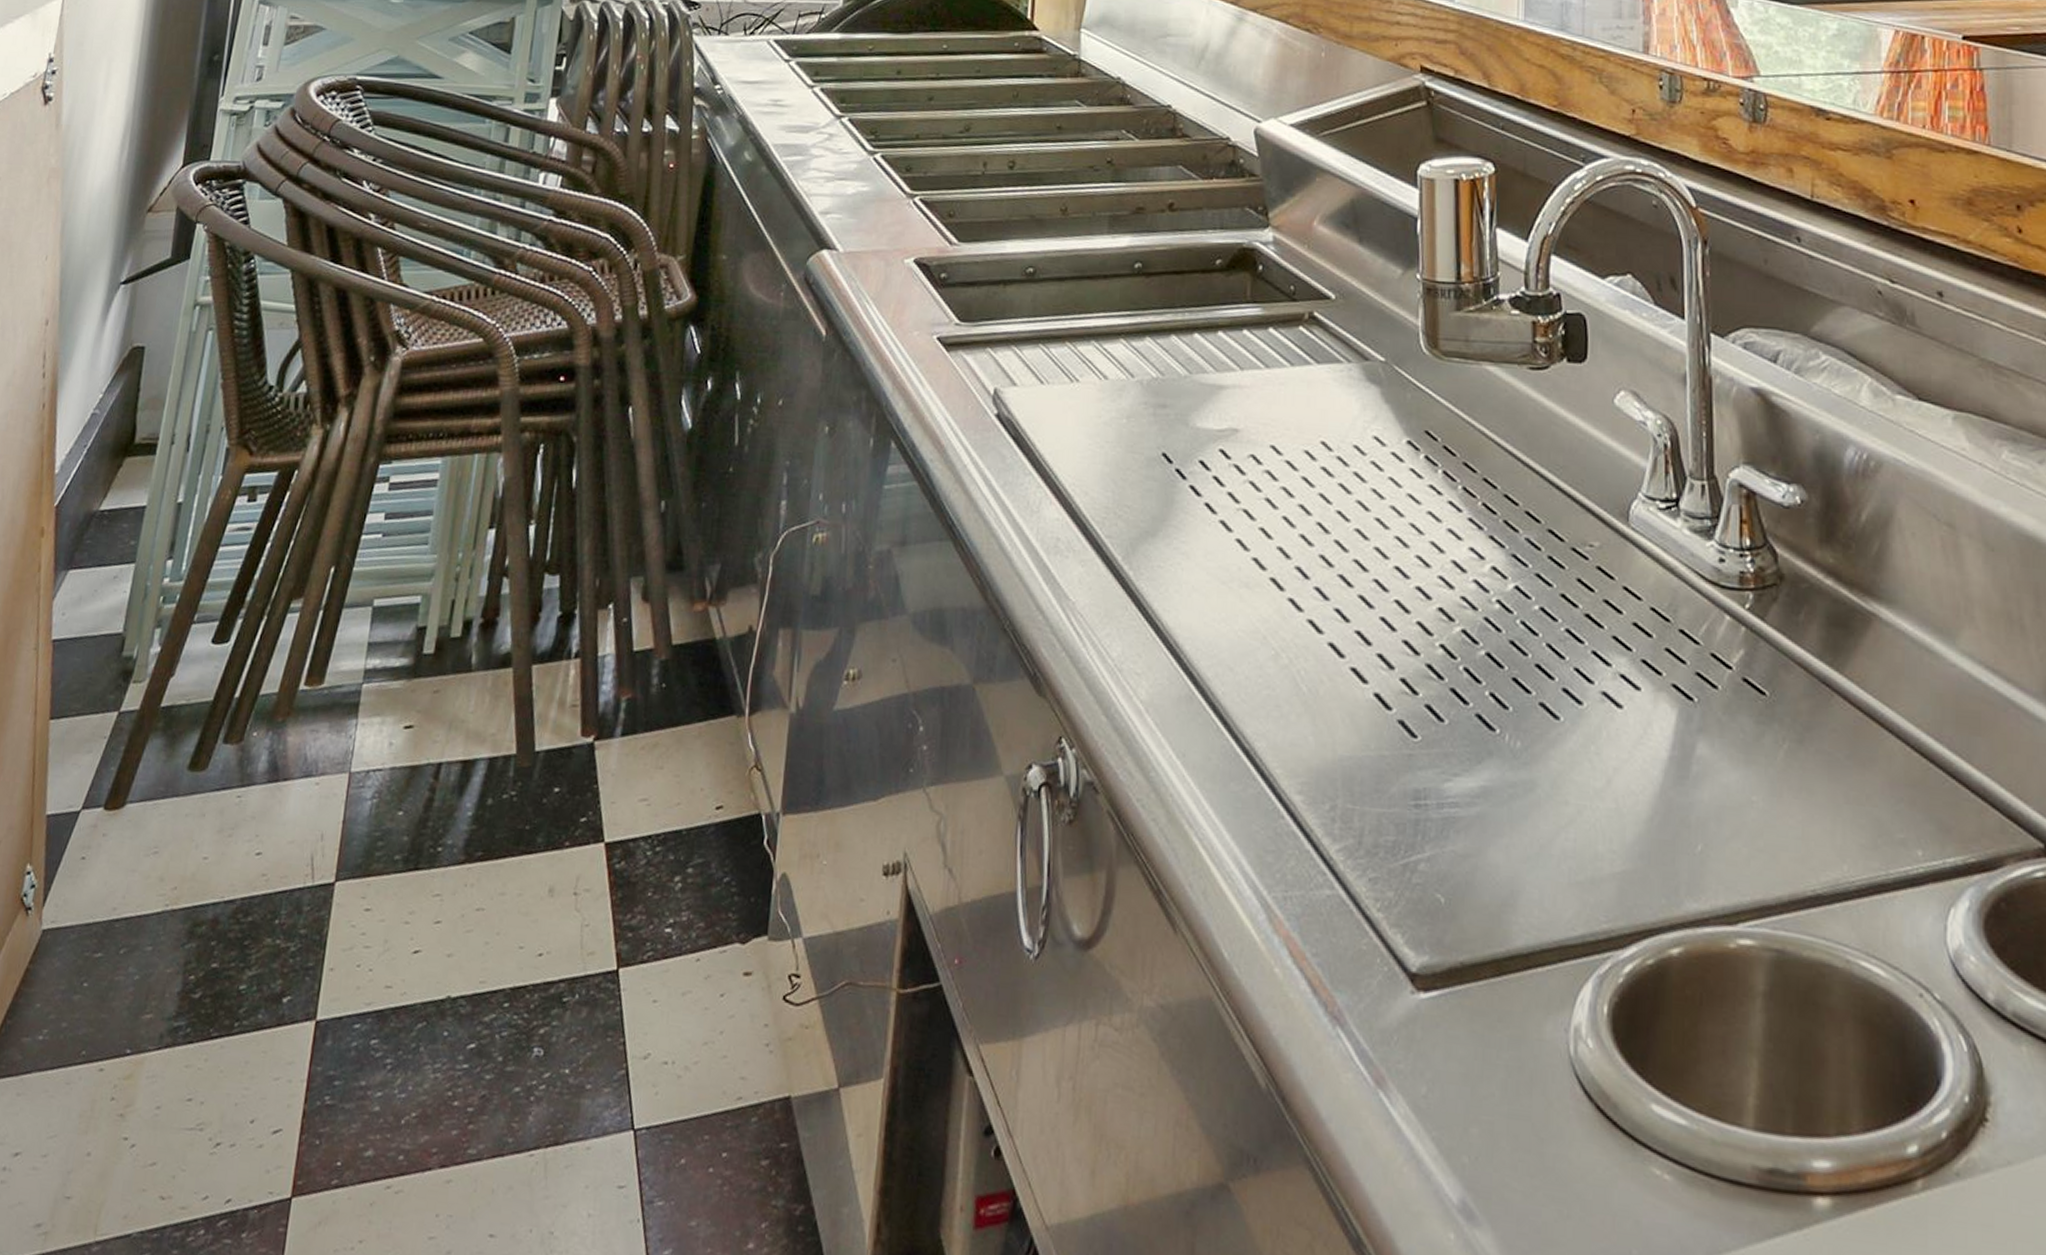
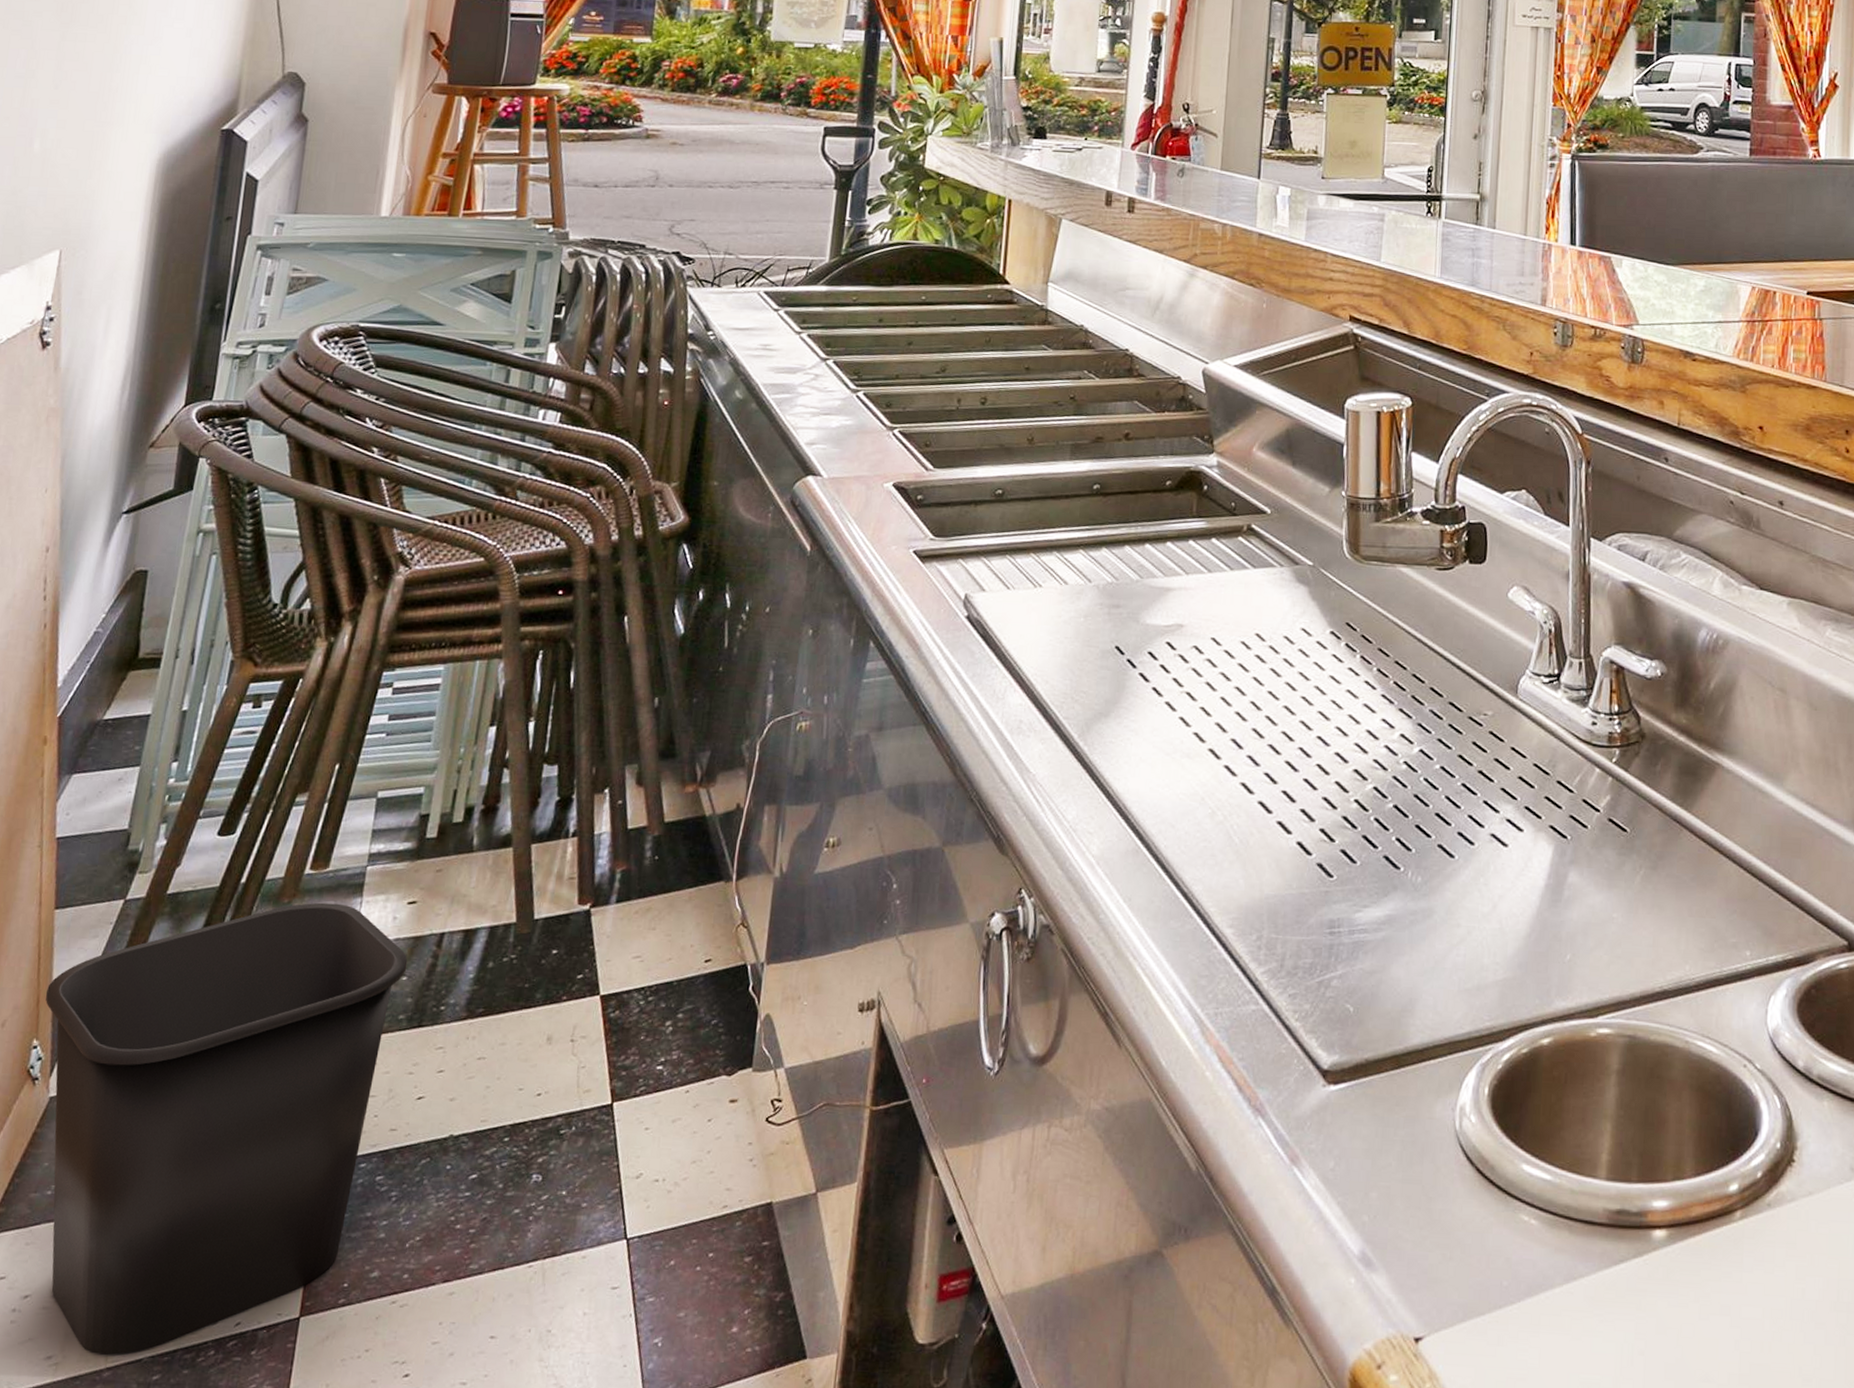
waste bin: none [40,723,404,1228] -> present [46,902,408,1355]

